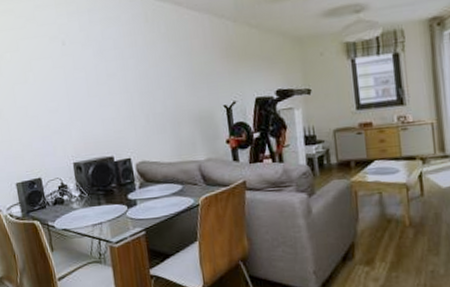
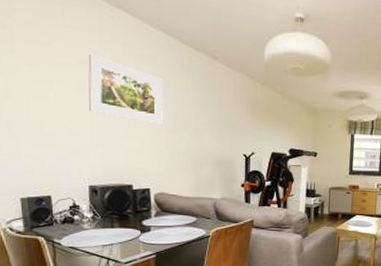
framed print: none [58,28,135,88] -> present [88,53,163,124]

